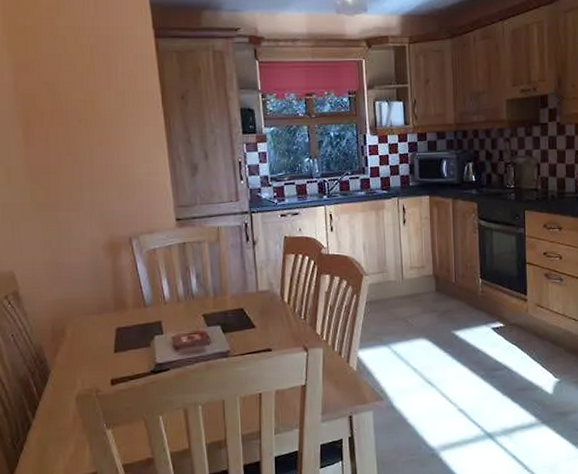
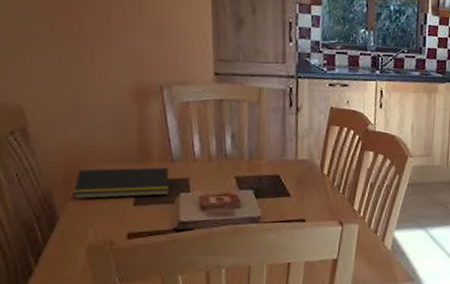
notepad: none [61,313,145,352] -> present [73,167,170,199]

